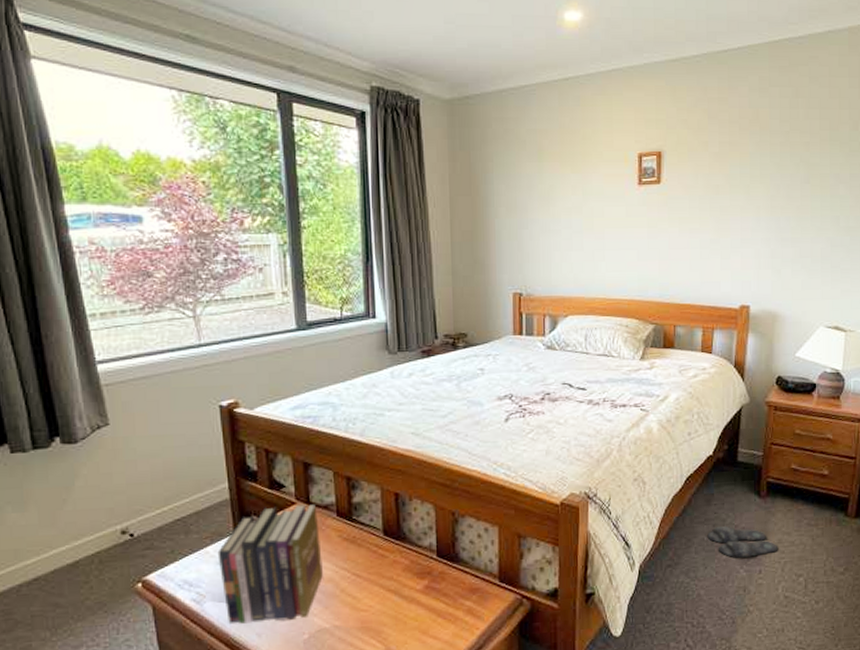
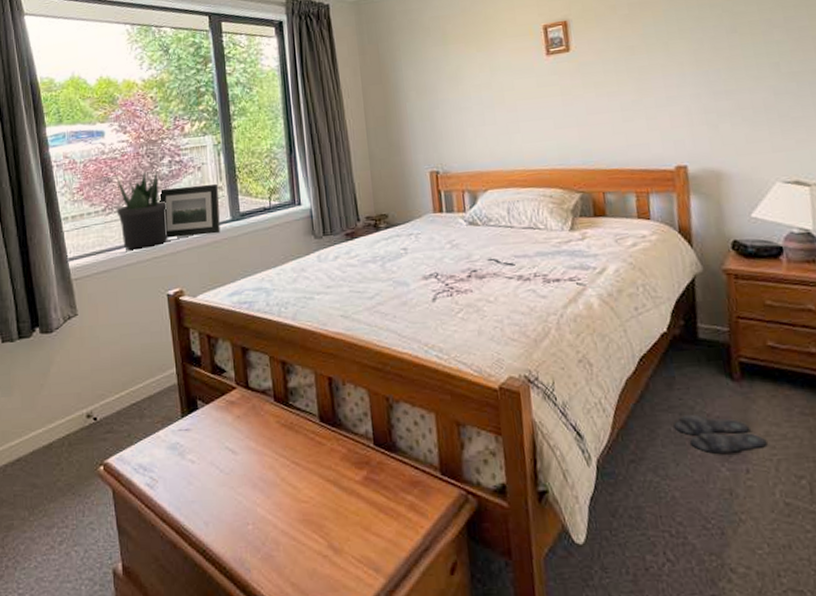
planter: none [156,267,222,356] -> present [115,171,168,251]
picture frame: none [210,288,284,345] -> present [158,183,221,238]
books: present [217,504,324,625] -> none [168,389,265,511]

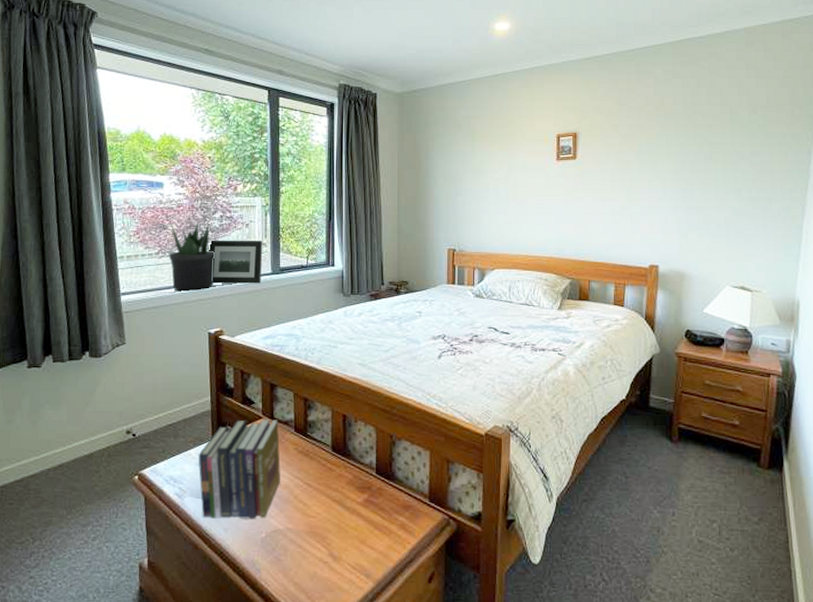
books: none [168,389,265,511] -> present [198,419,281,519]
slippers: present [674,415,767,455] -> none [621,467,691,500]

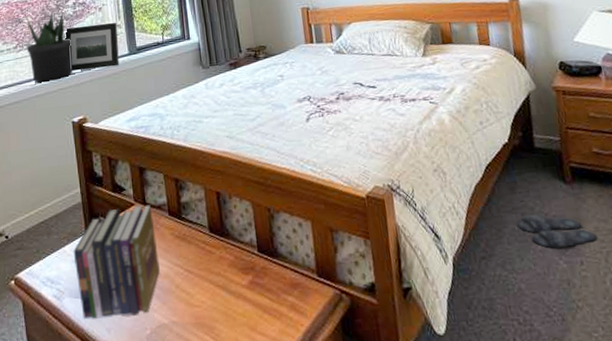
slippers: none [621,467,691,500] -> present [517,214,597,249]

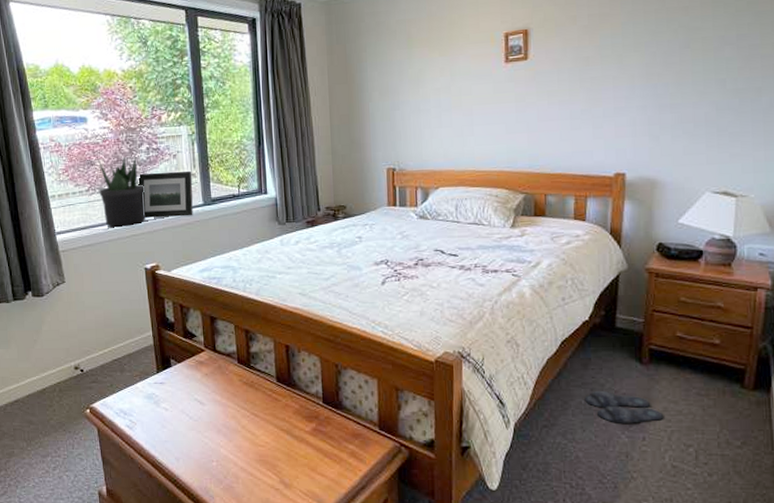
books: present [73,205,161,320] -> none [145,352,228,449]

